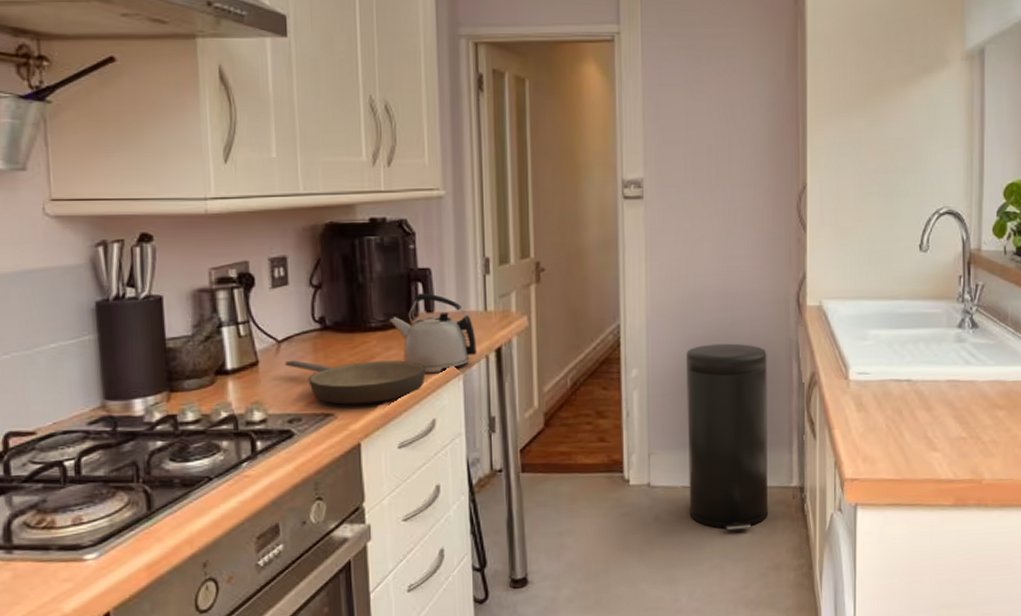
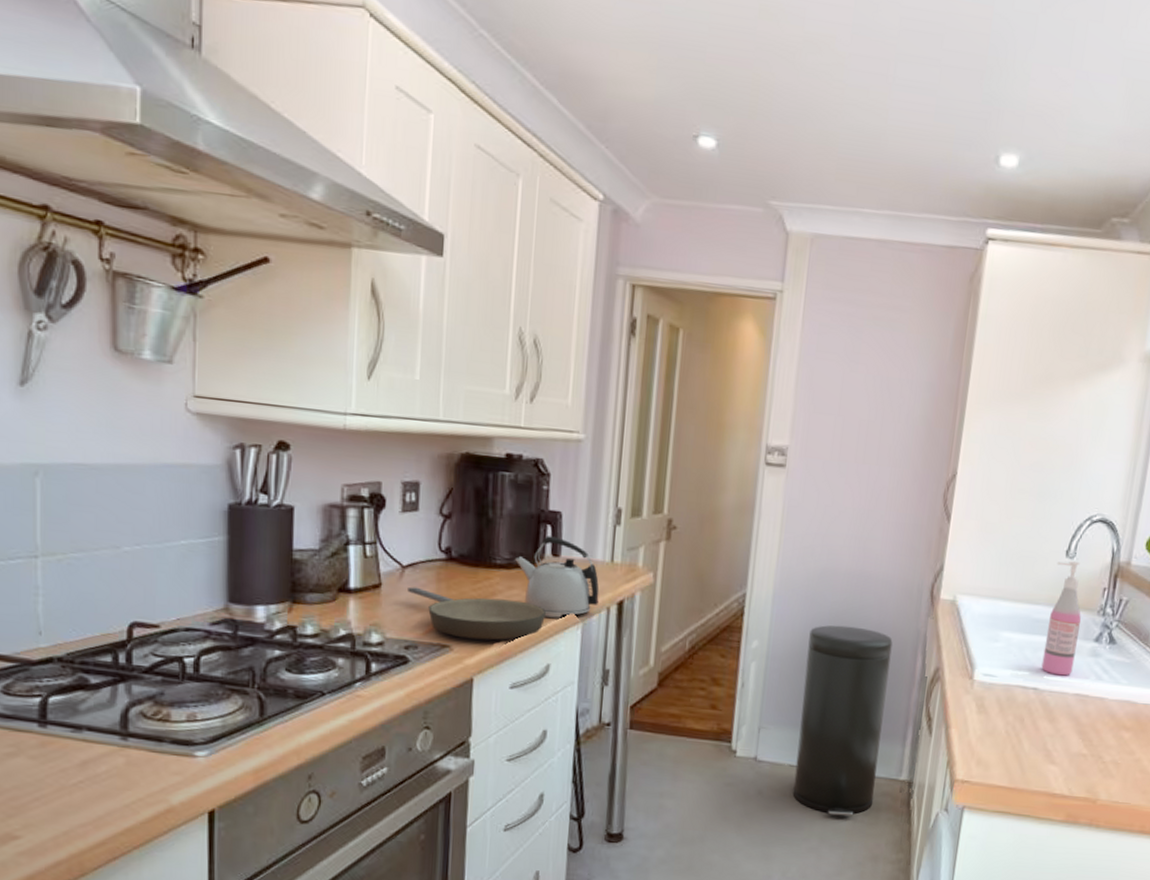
soap dispenser: none [911,253,943,365] -> present [1041,560,1082,676]

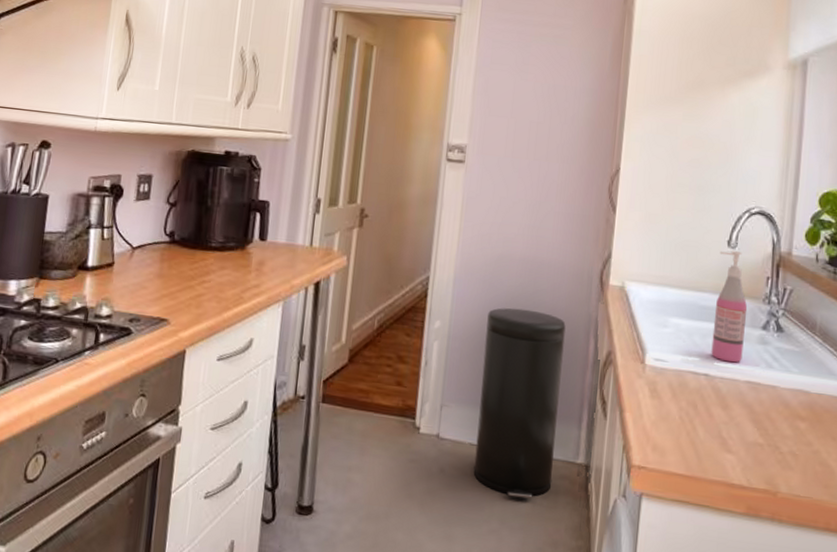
frying pan: present [408,587,547,641] -> none [135,266,253,316]
kettle: present [515,535,600,618] -> none [228,222,299,296]

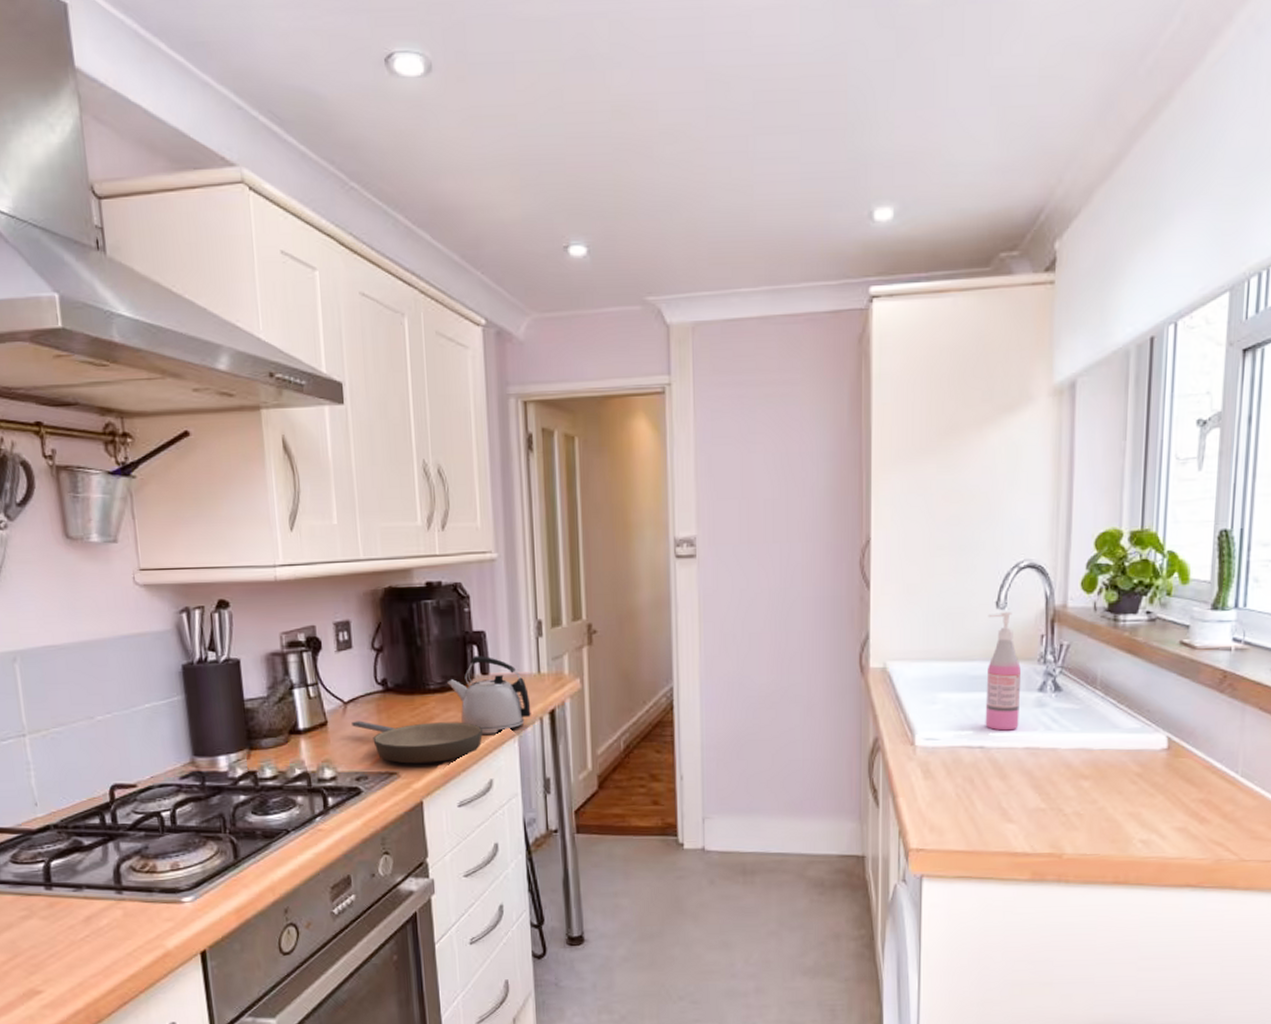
frying pan: none [135,266,253,316] -> present [352,721,484,765]
kettle: none [228,222,299,296] -> present [447,655,532,734]
pedal bin: present [473,308,566,499] -> none [741,706,828,898]

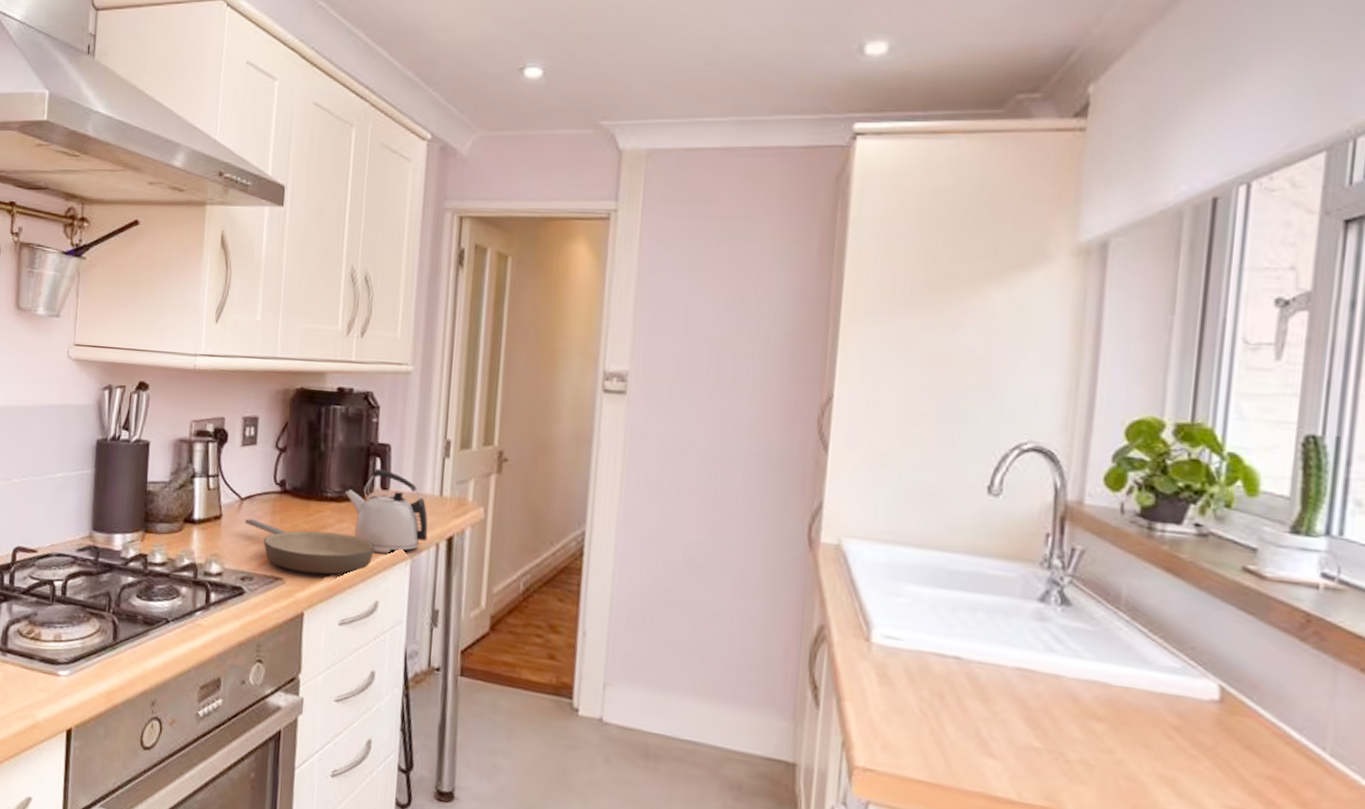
soap dispenser: present [985,611,1022,731] -> none [964,498,1017,644]

